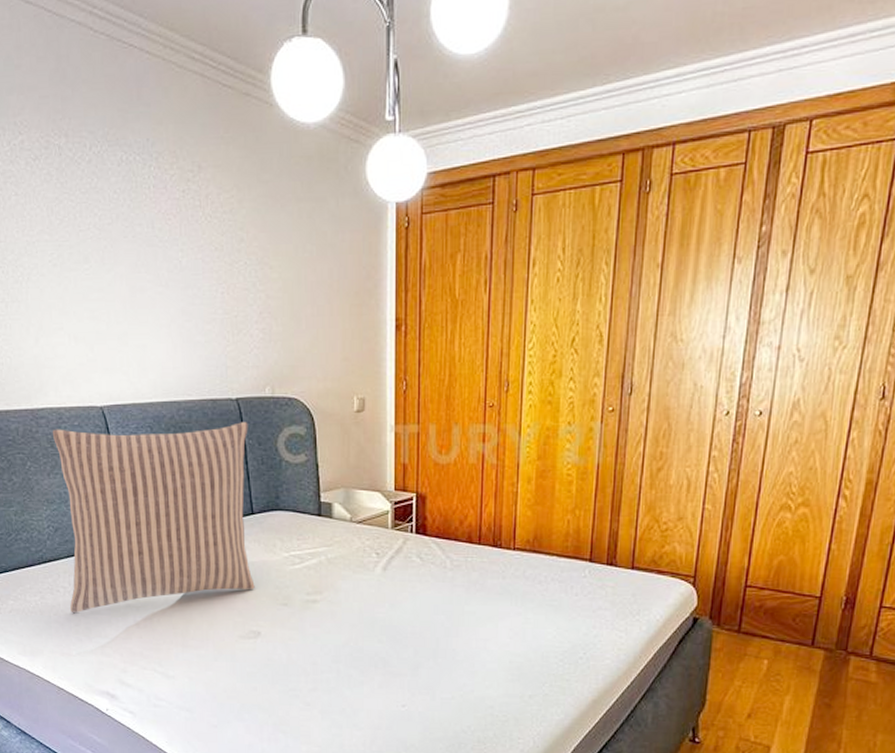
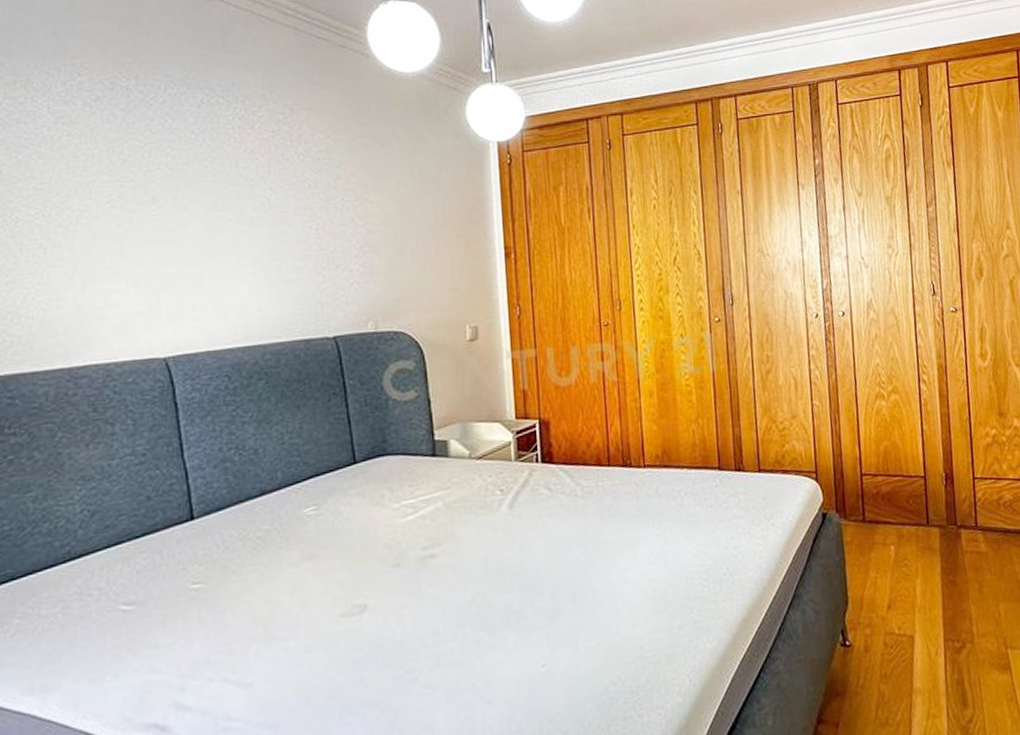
pillow: present [52,422,255,613] -> none [95,361,359,621]

